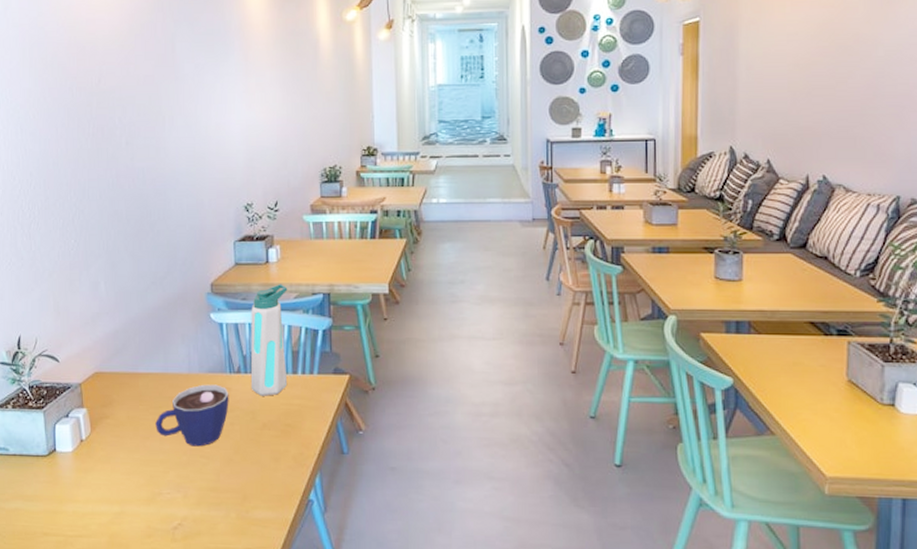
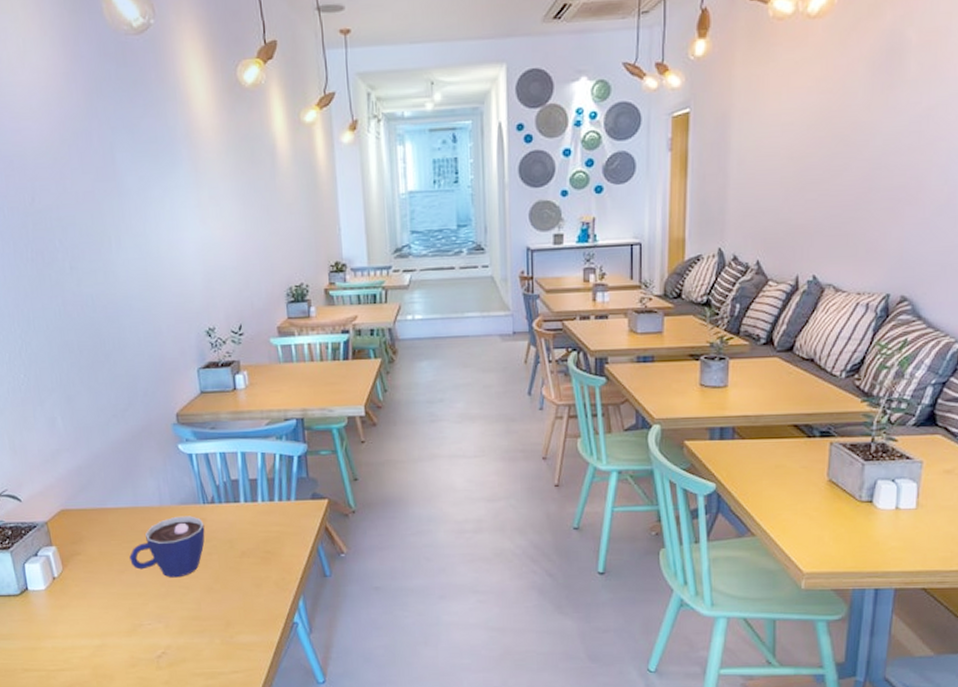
water bottle: present [250,284,288,396] -> none [221,411,265,525]

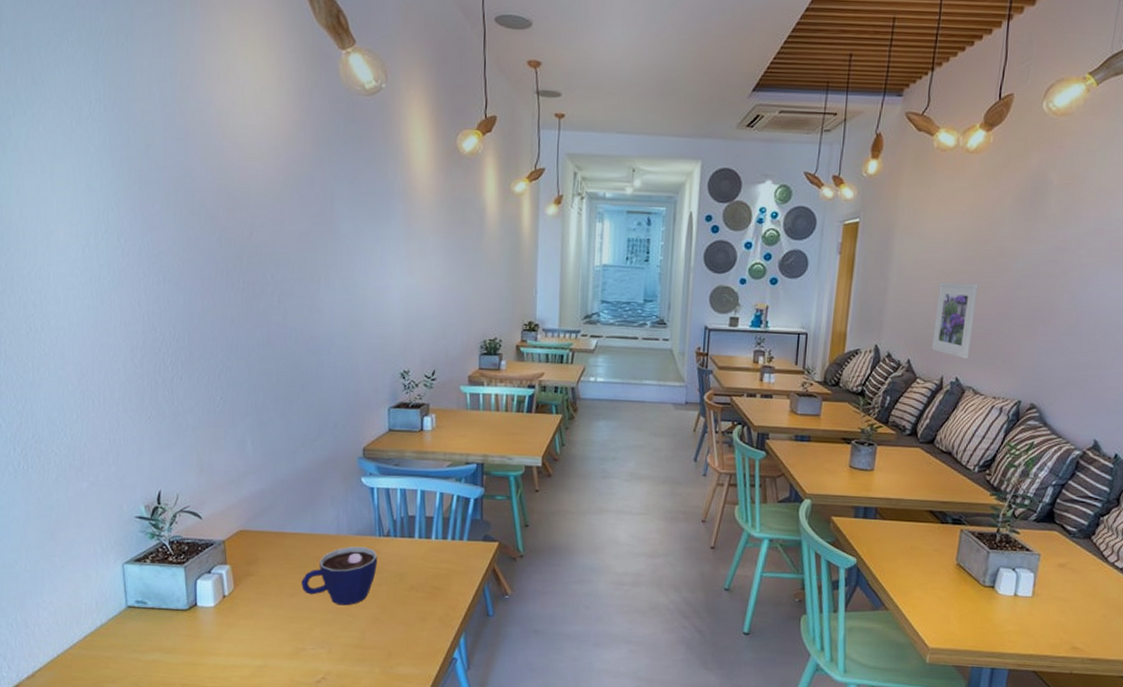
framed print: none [784,168,832,253] -> present [932,283,979,359]

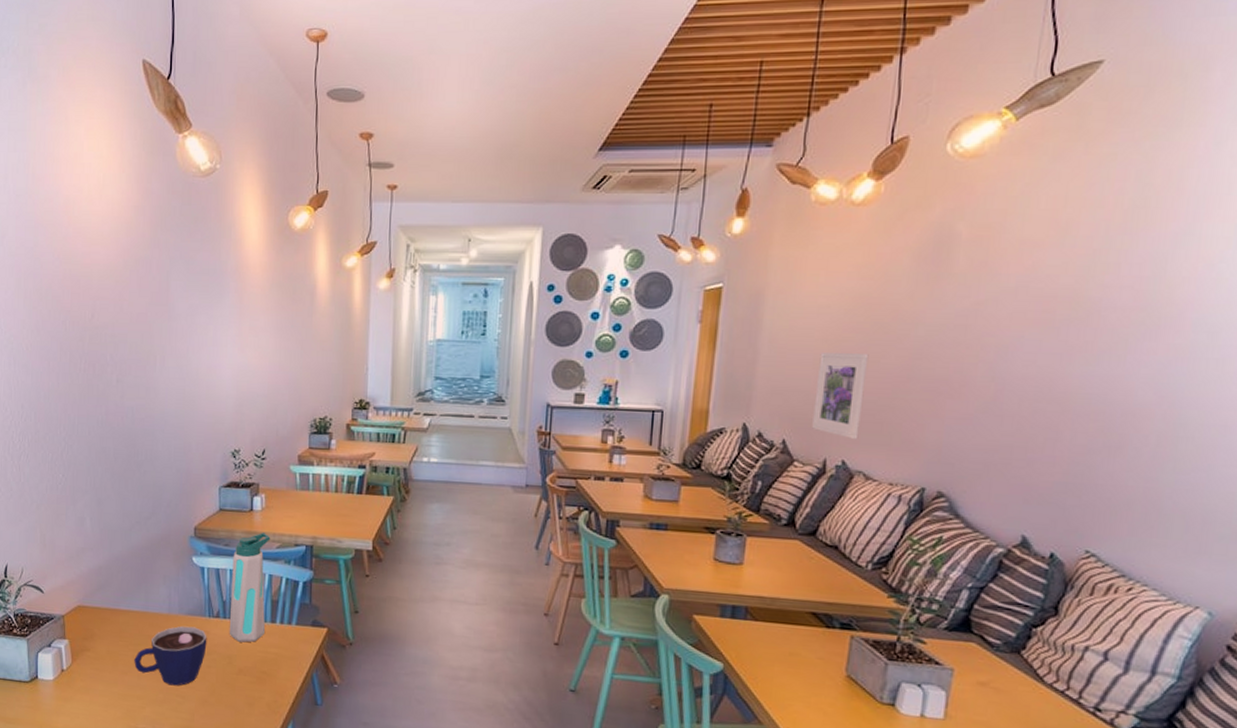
water bottle: none [400,452,441,560] -> present [229,532,271,643]

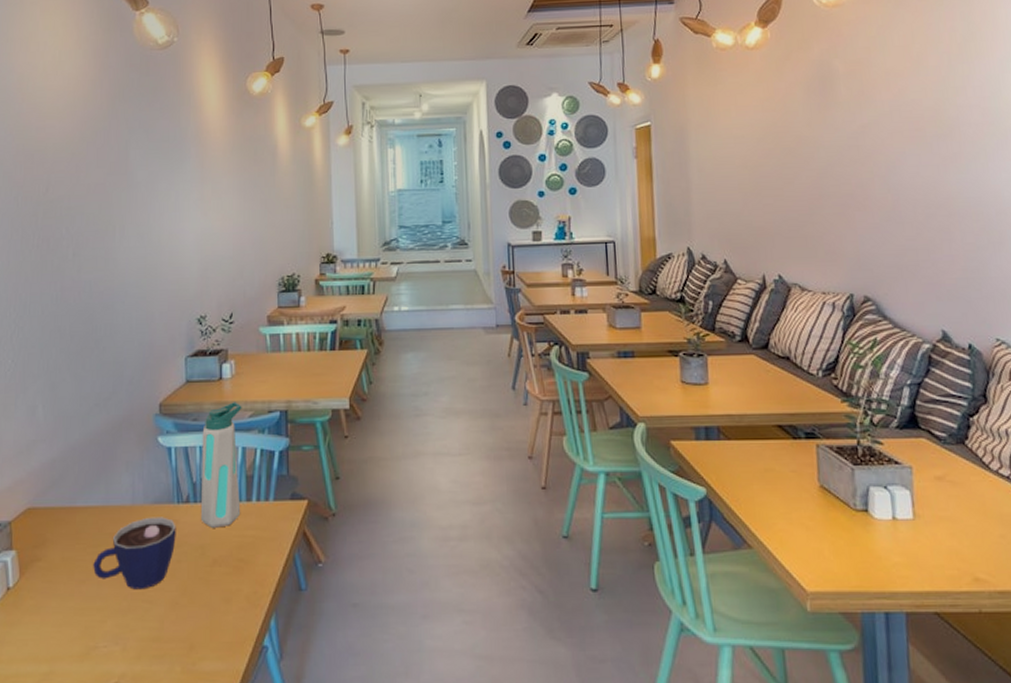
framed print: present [812,353,869,439] -> none [743,176,789,254]

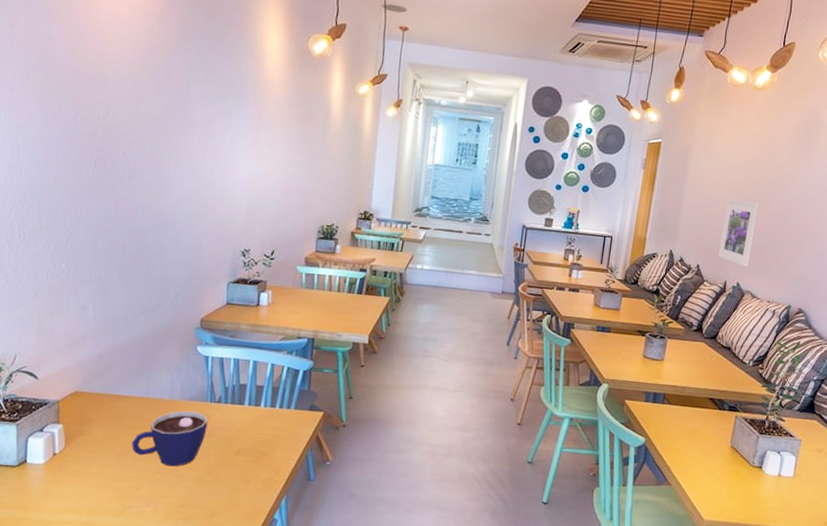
water bottle: present [200,402,242,528] -> none [229,326,275,426]
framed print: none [743,176,789,254] -> present [718,199,760,267]

